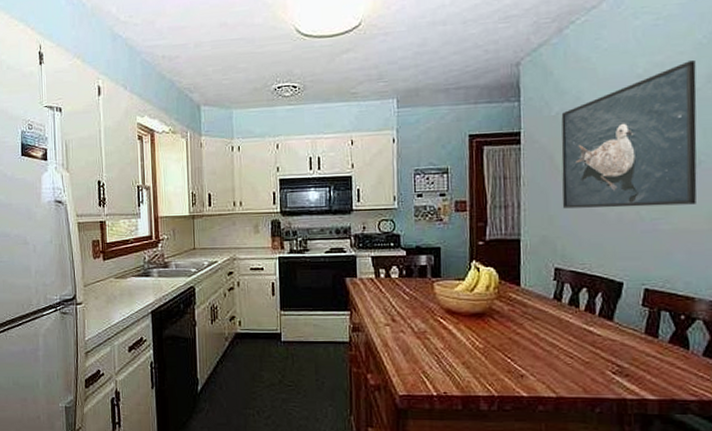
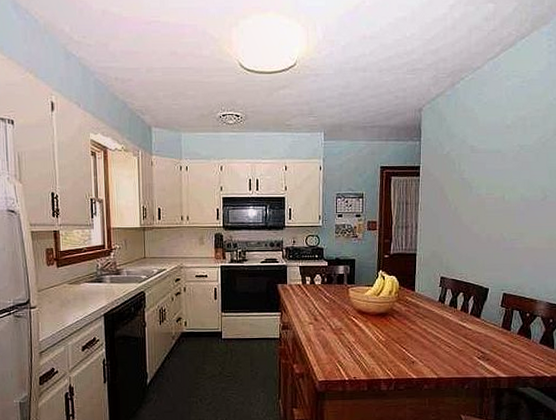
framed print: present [561,60,697,209] -> none [448,117,547,230]

